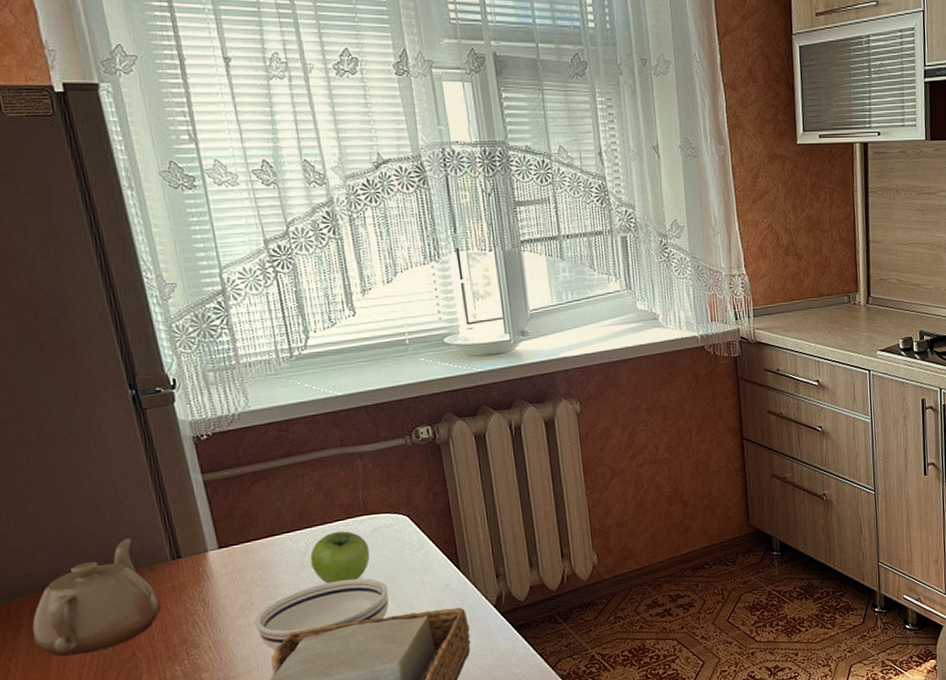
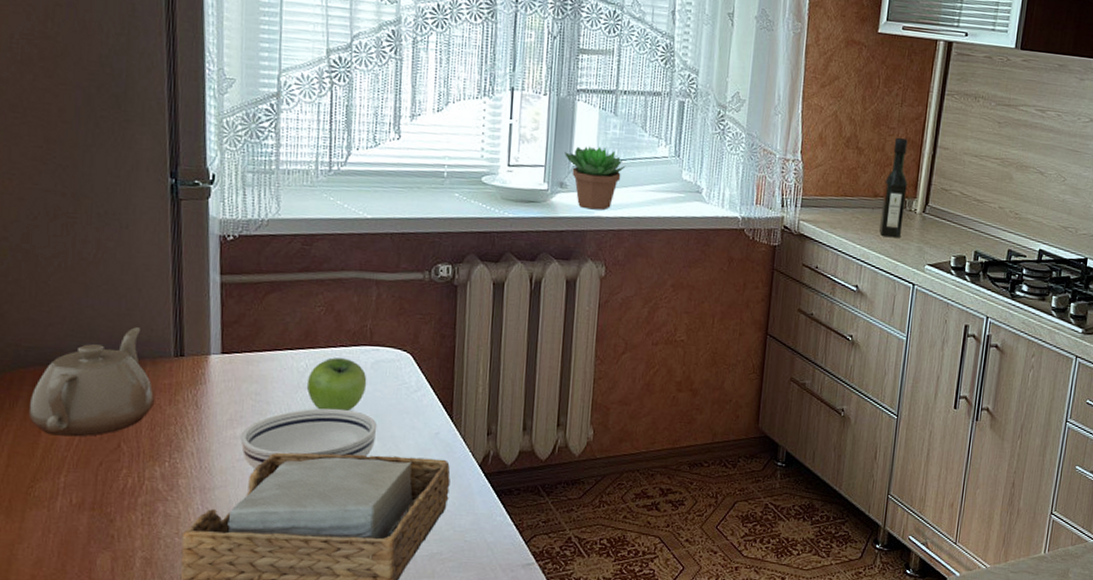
succulent plant: none [520,292,582,352] -> present [565,146,626,210]
bottle: none [827,238,850,332] -> present [879,137,908,238]

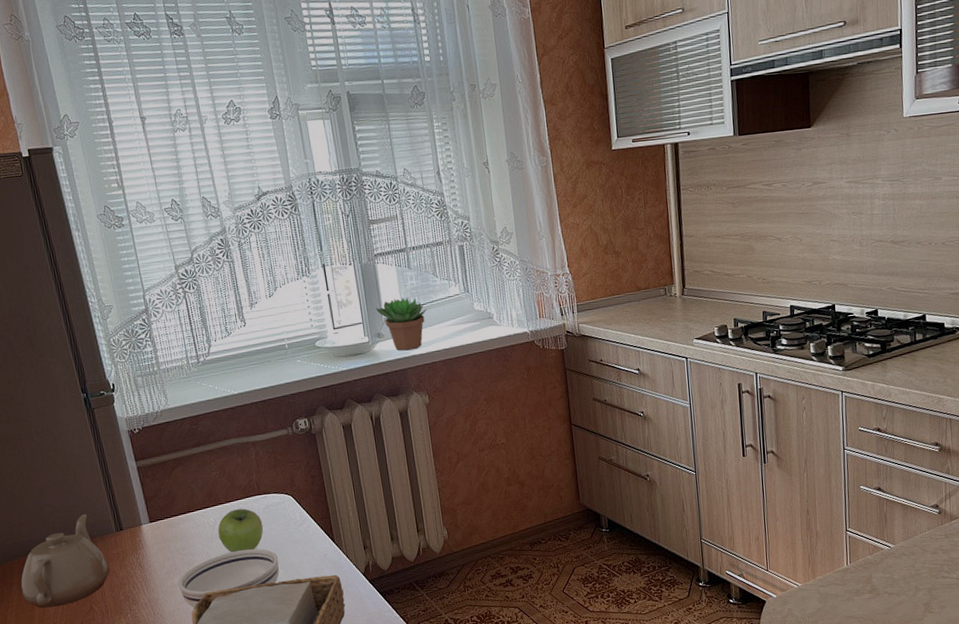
bottle: present [879,137,908,238] -> none [644,235,667,323]

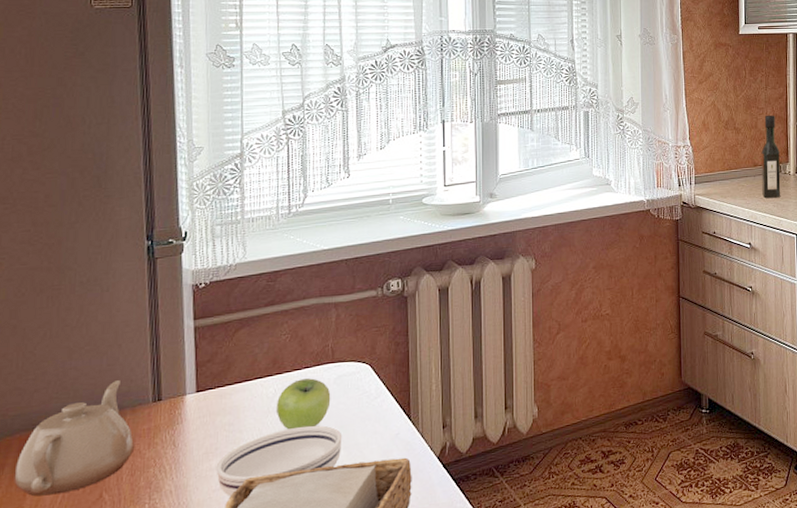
succulent plant: present [376,297,427,351] -> none [492,159,545,213]
bottle: none [644,235,667,323] -> present [761,114,781,199]

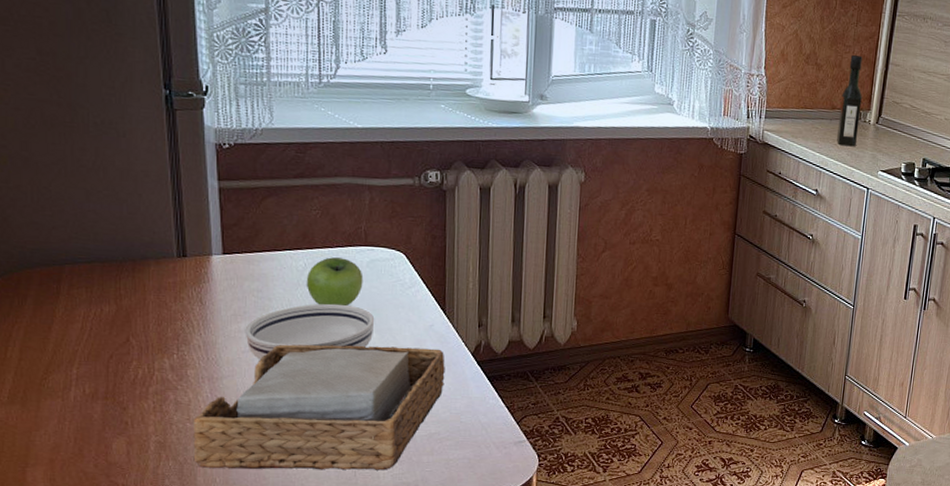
teapot: present [14,379,135,497] -> none [37,229,161,332]

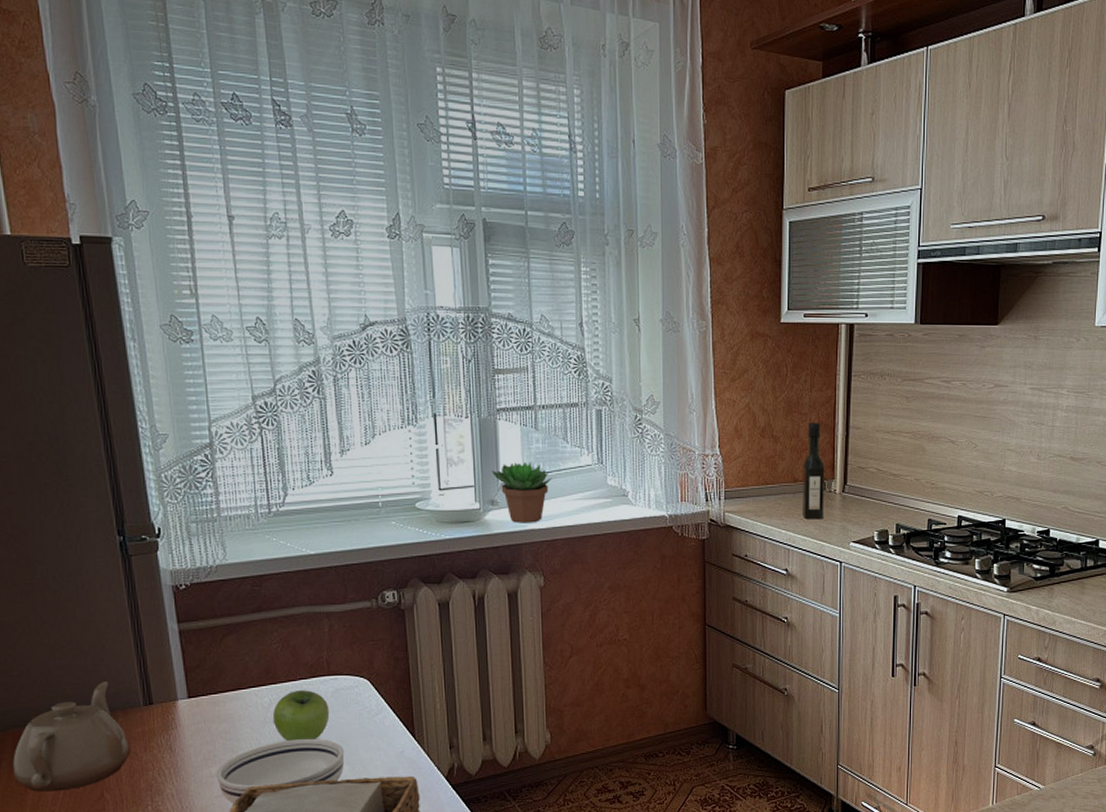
teapot: none [37,229,161,332] -> present [12,680,131,792]
succulent plant: none [544,61,602,121] -> present [492,462,552,523]

